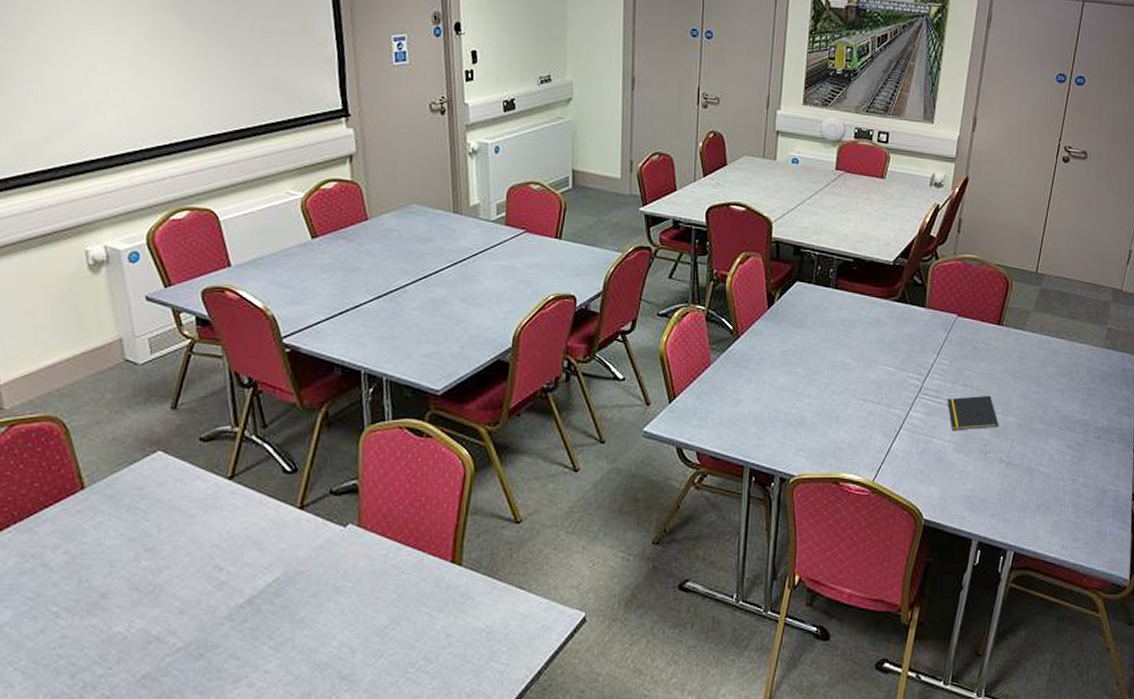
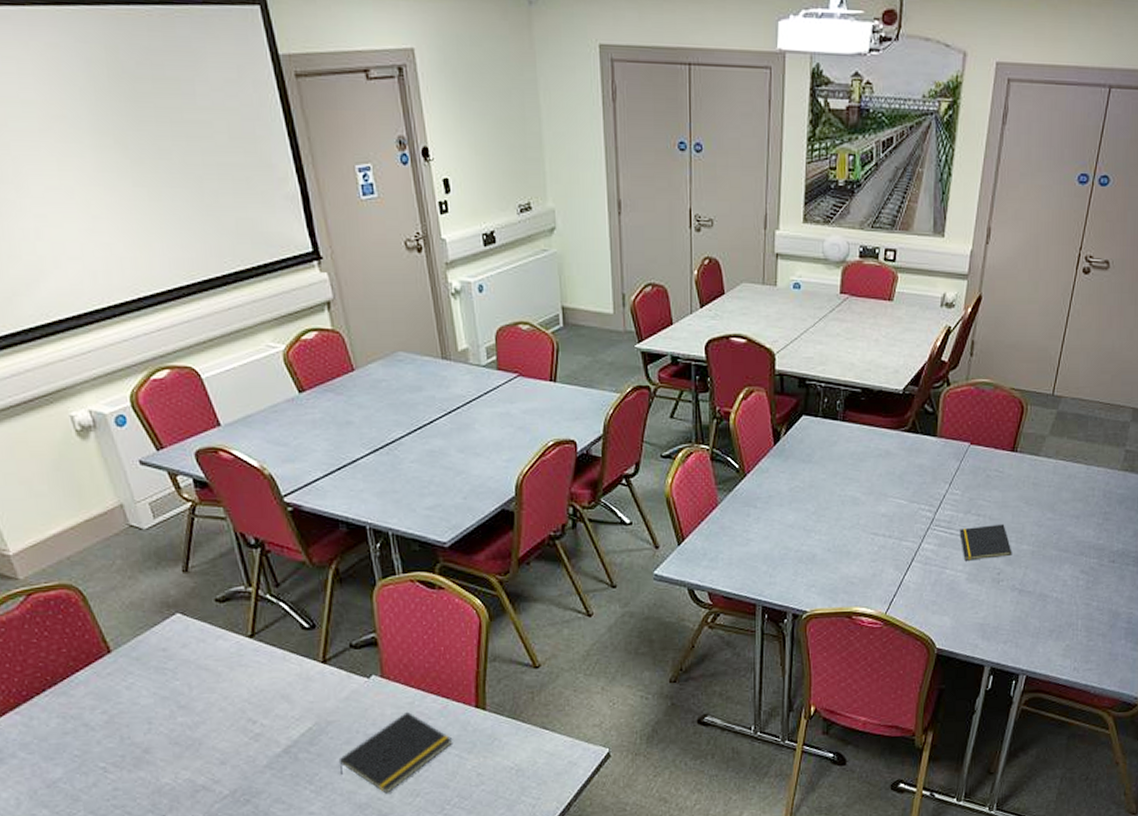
notepad: none [303,563,425,653] -> present [338,711,453,794]

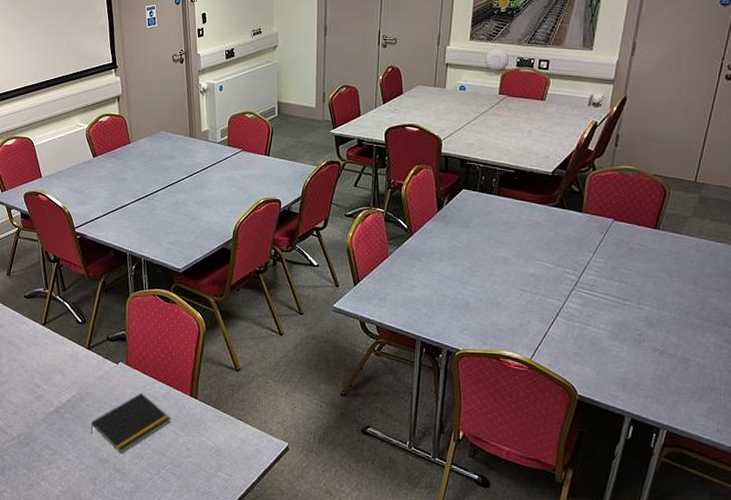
notepad: present [959,524,1012,561] -> none [602,291,654,321]

